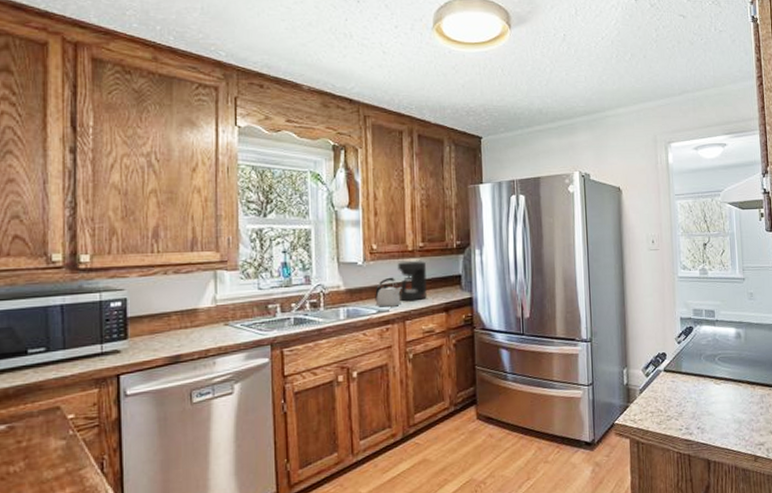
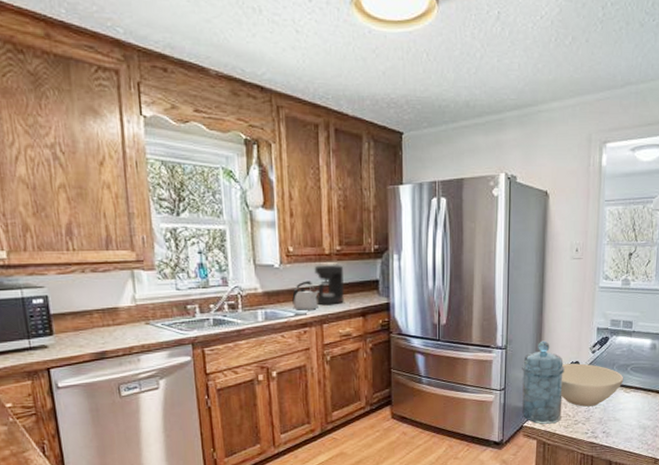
canister: none [608,332,653,421] -> present [522,340,565,424]
bowl: none [649,354,713,401] -> present [561,363,624,407]

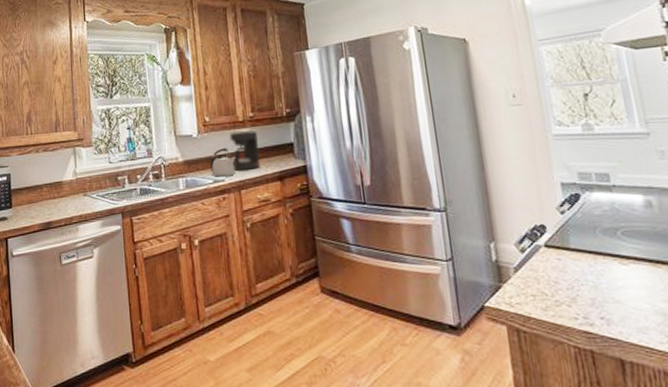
canister: present [522,340,565,424] -> none [469,200,536,305]
bowl: present [561,363,624,407] -> none [522,227,616,283]

